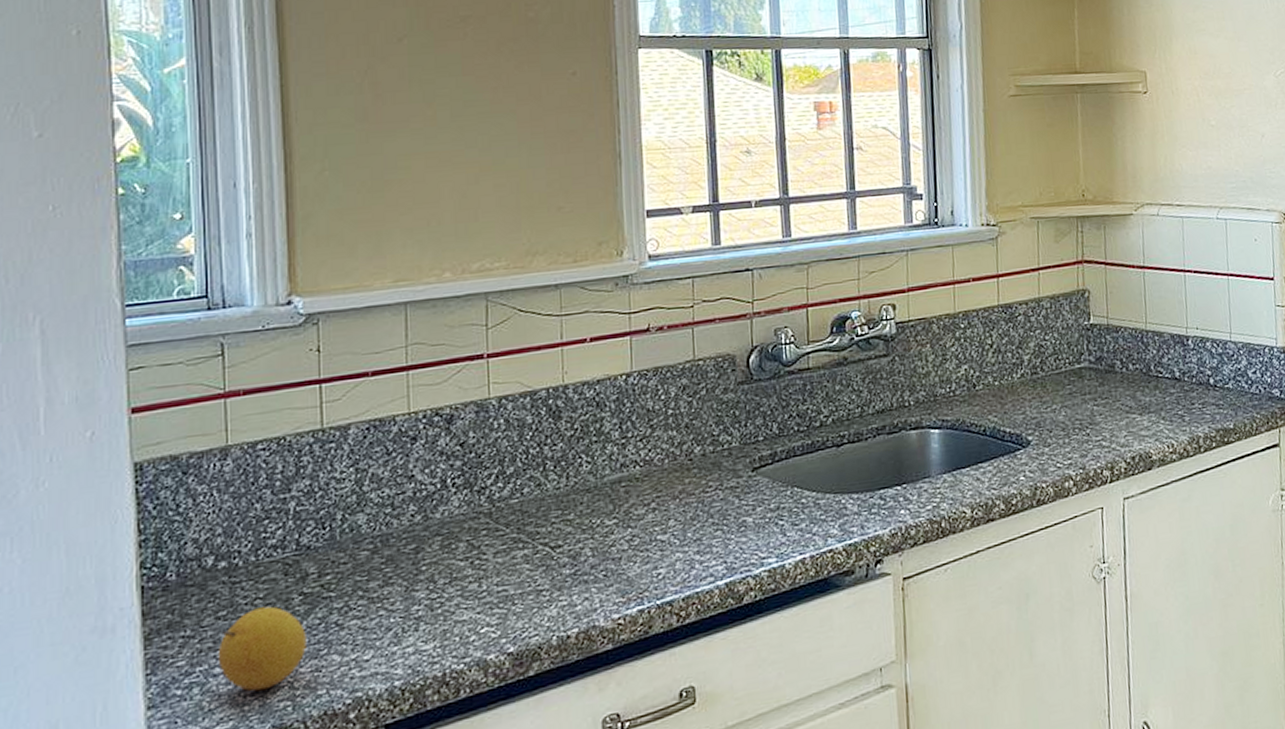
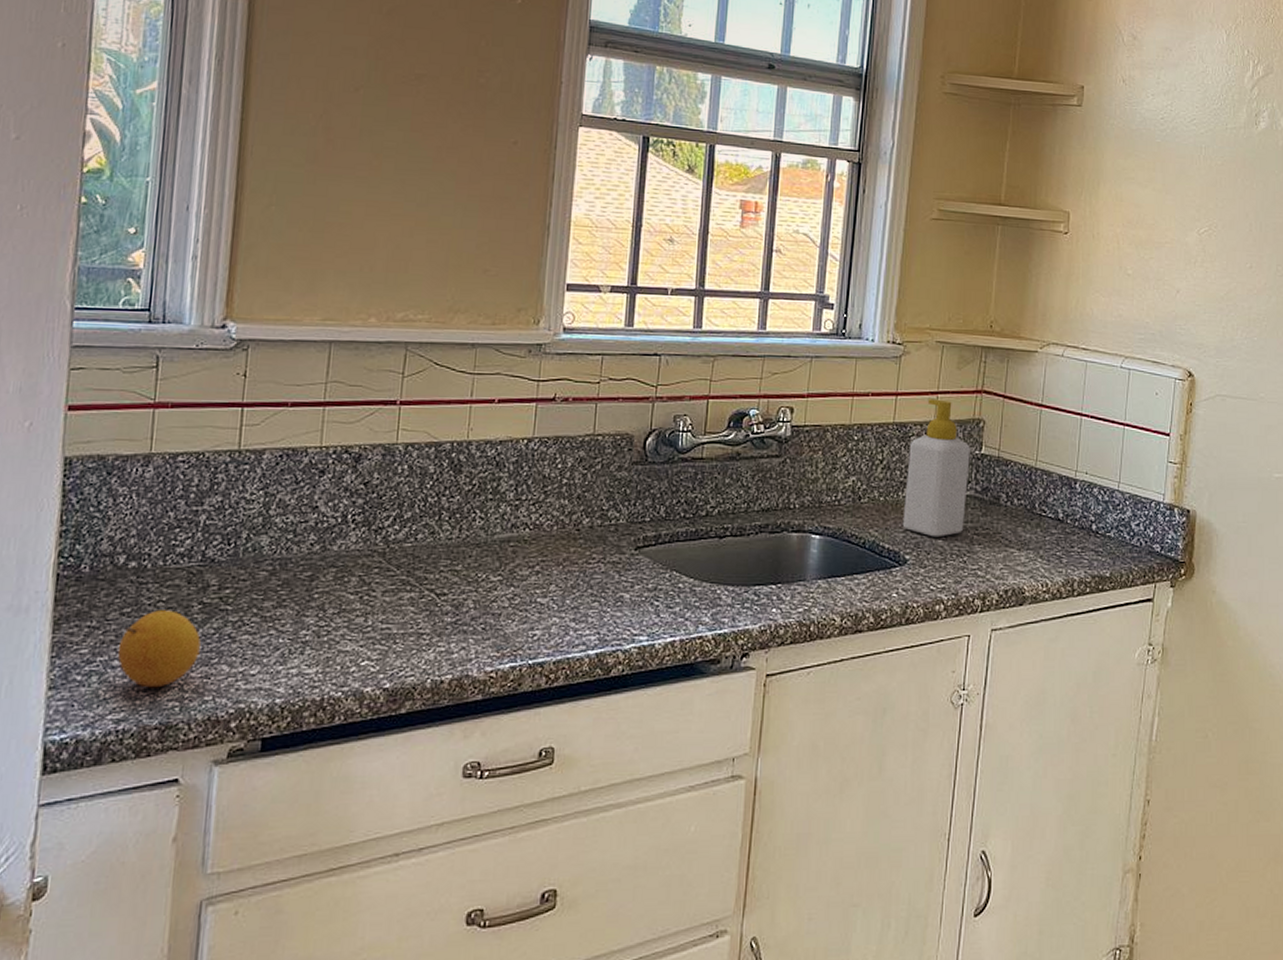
soap bottle: none [1017,275,1083,415] -> present [902,399,970,537]

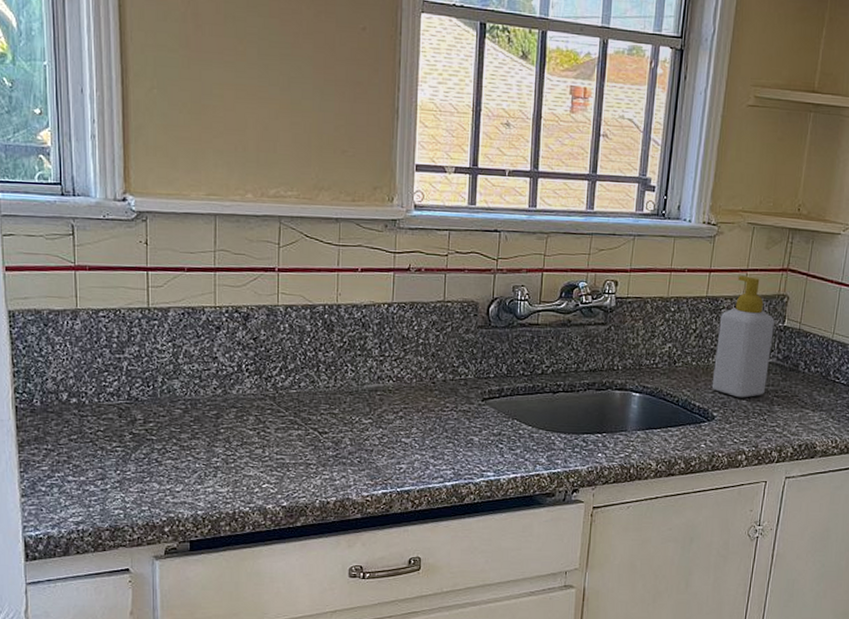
fruit: present [117,610,201,688] -> none [70,438,134,499]

